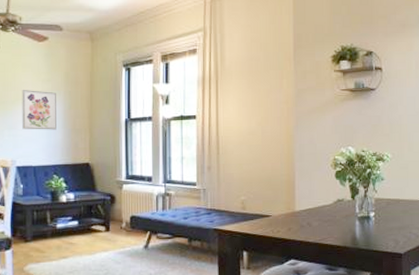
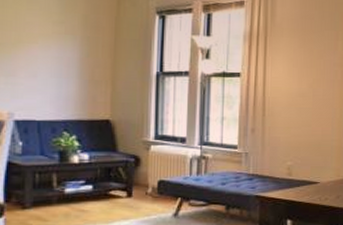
wall art: present [22,90,56,130] -> none [24,31,71,80]

